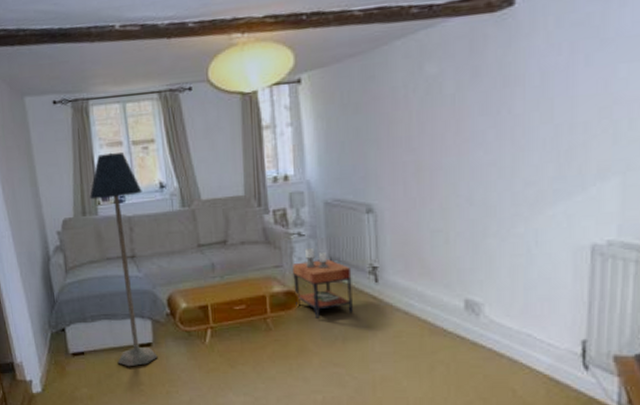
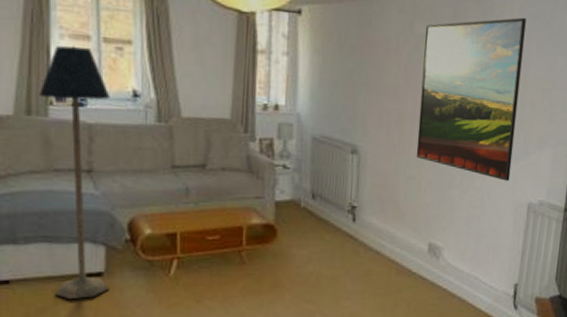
side table: present [293,248,353,318] -> none [273,182,332,254]
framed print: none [437,28,566,222] -> present [416,17,526,181]

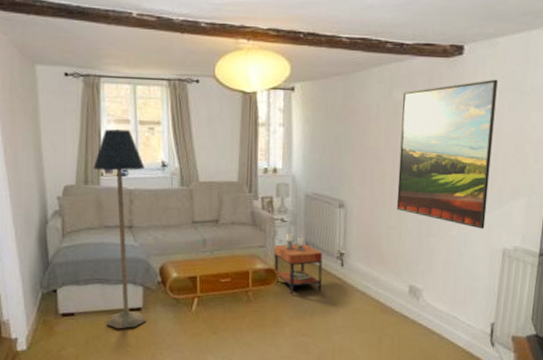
side table: none [273,182,332,254] -> present [274,233,323,294]

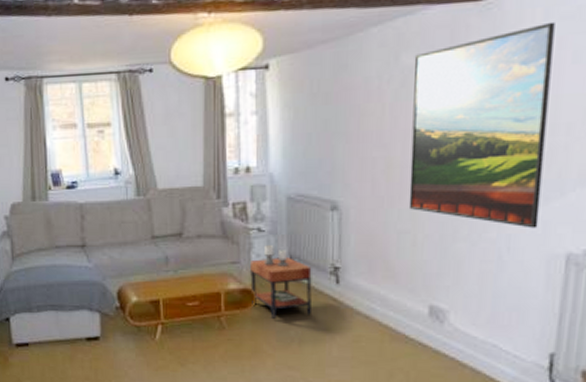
floor lamp: present [93,128,146,329] -> none [40,135,105,361]

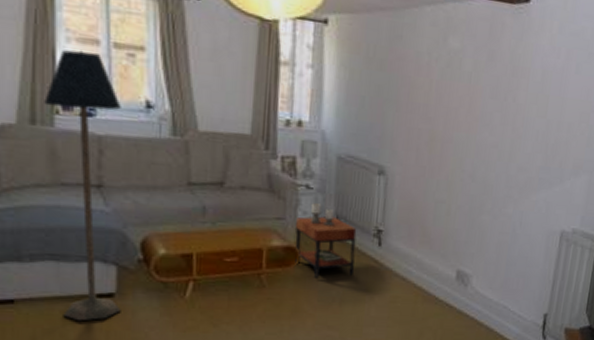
floor lamp: none [40,135,105,361] -> present [44,50,121,322]
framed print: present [408,21,555,229] -> none [446,35,566,208]

